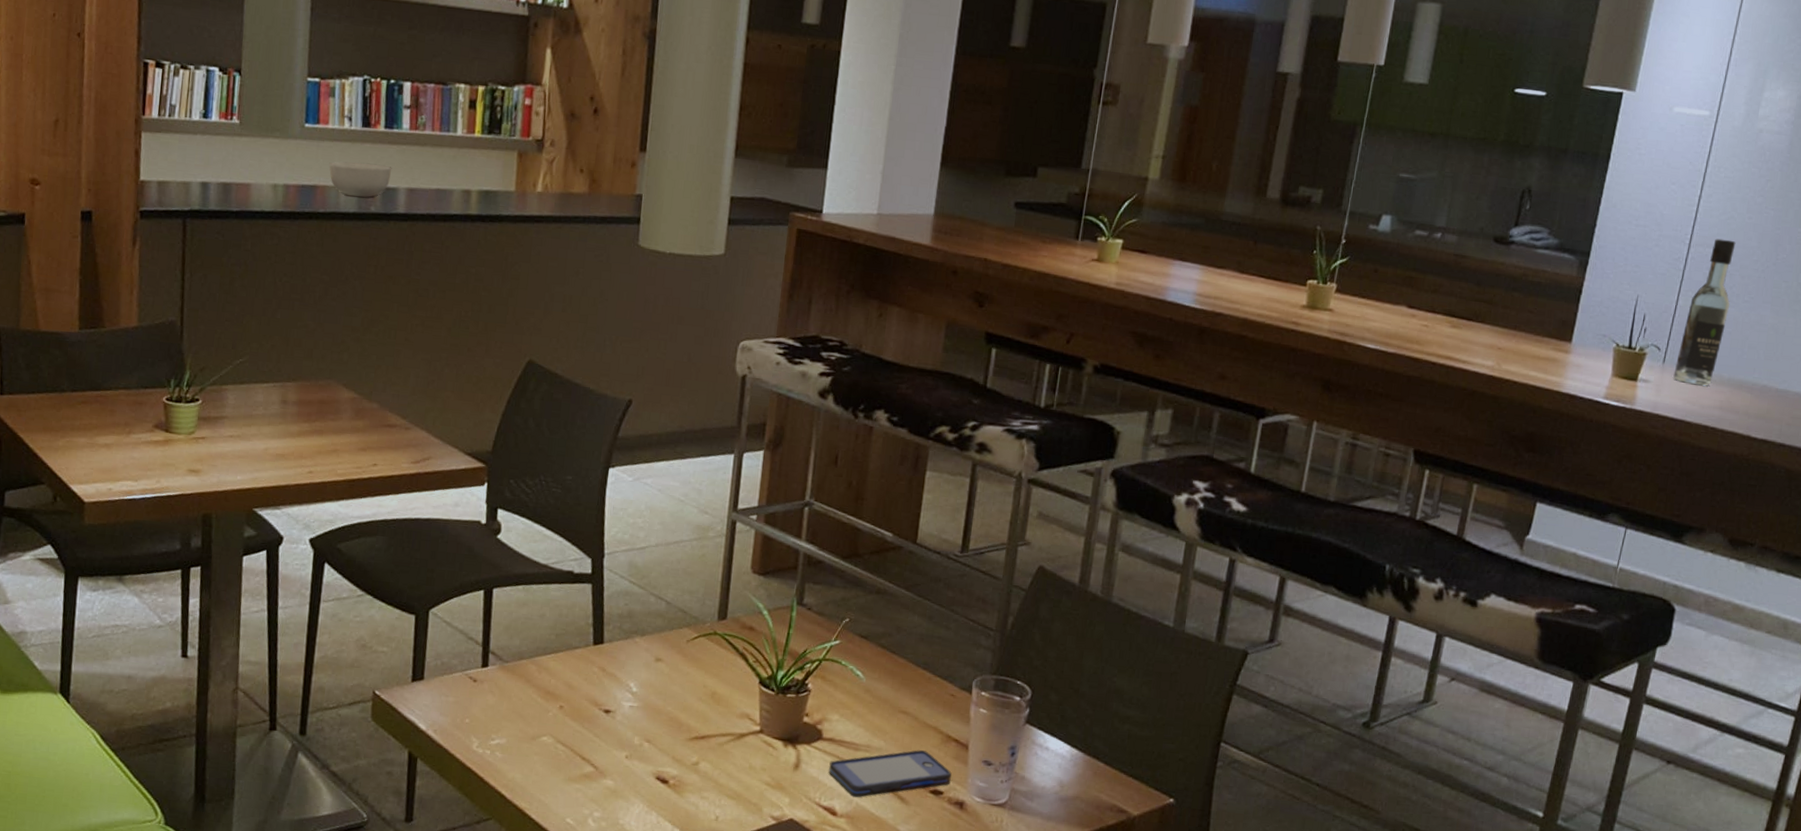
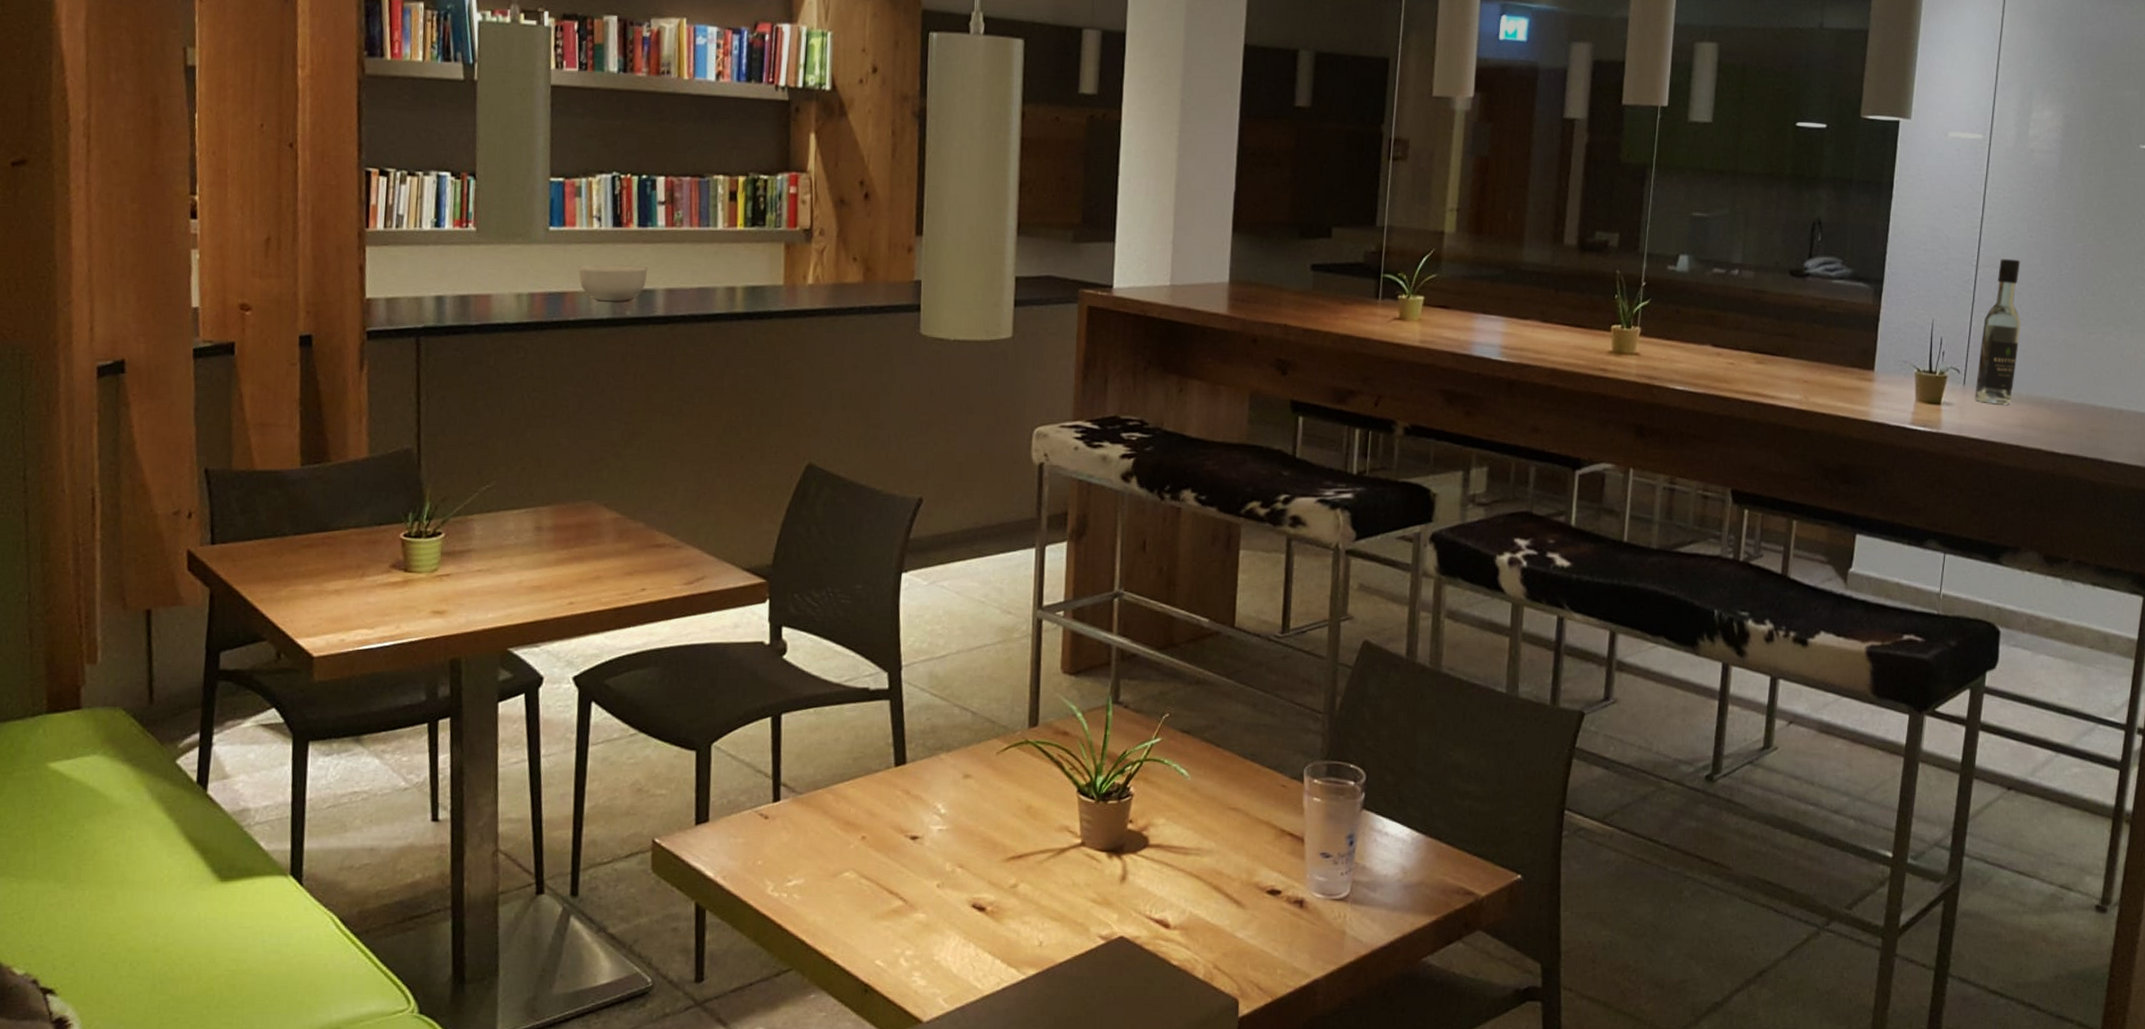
mobile phone: present [829,750,952,797] -> none [1158,848,1289,905]

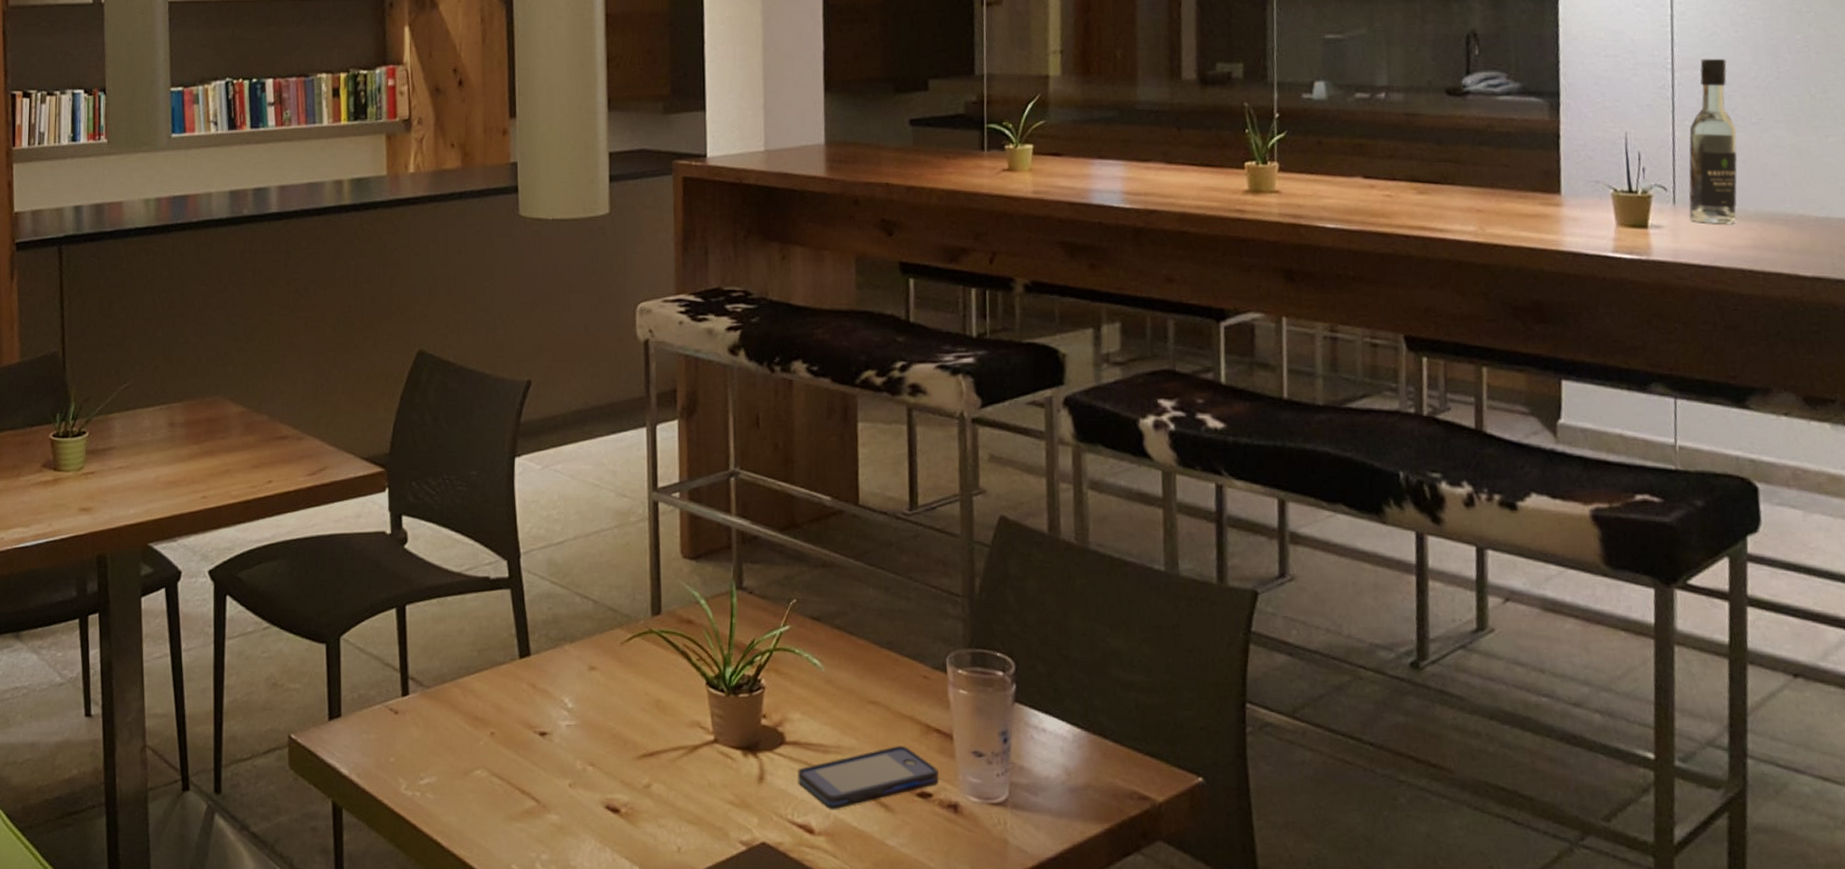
bowl: present [578,264,648,303] -> none [198,165,261,203]
mobile phone: none [1158,848,1289,905] -> present [798,746,939,809]

